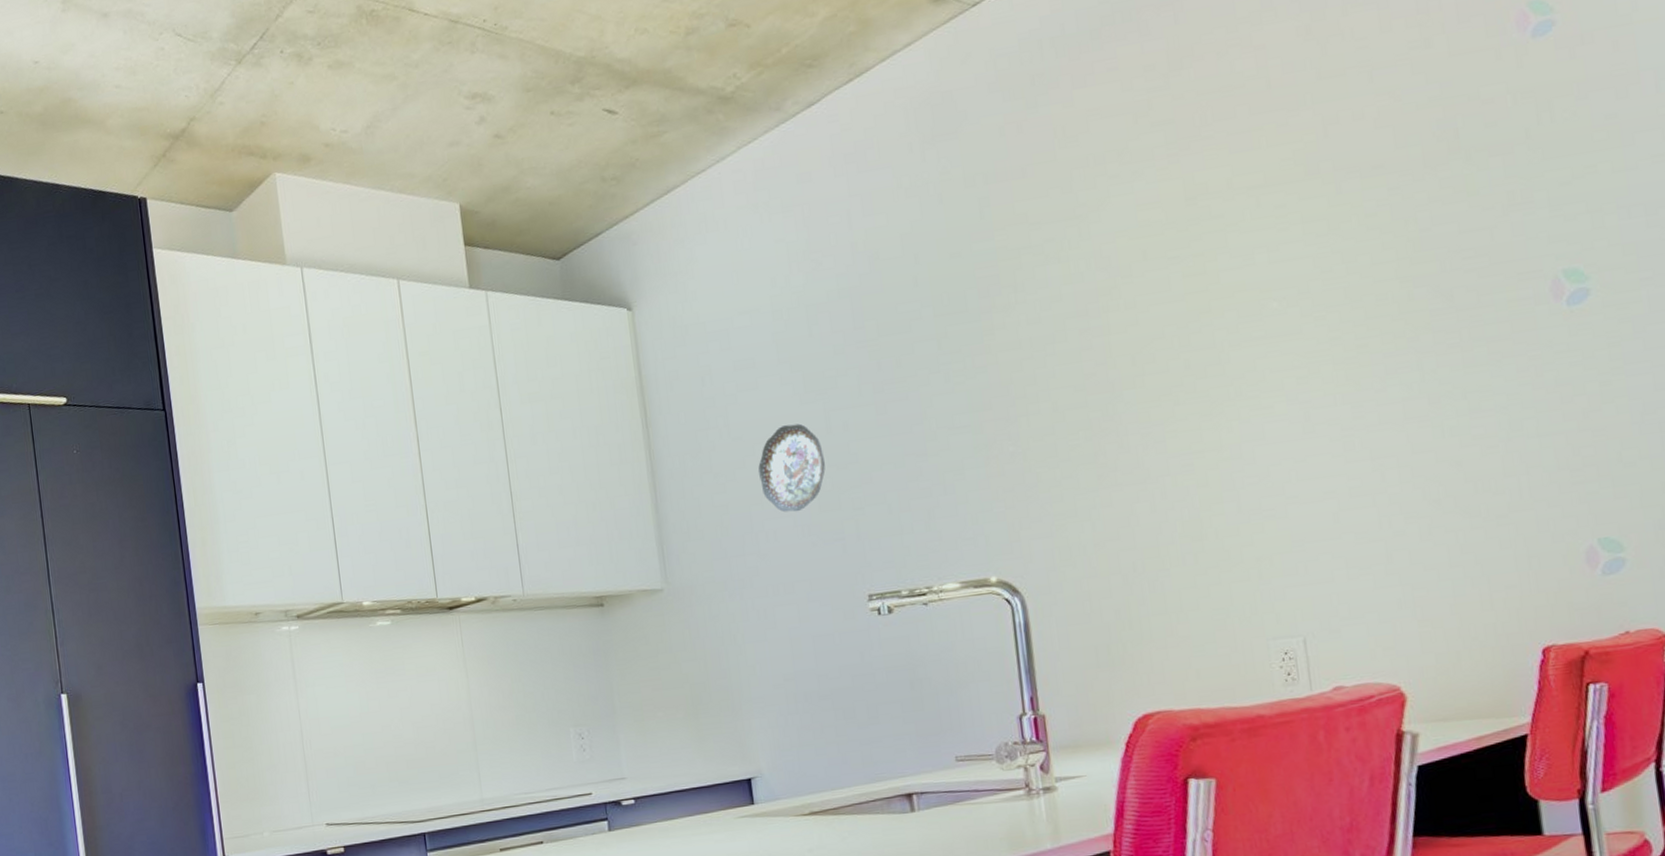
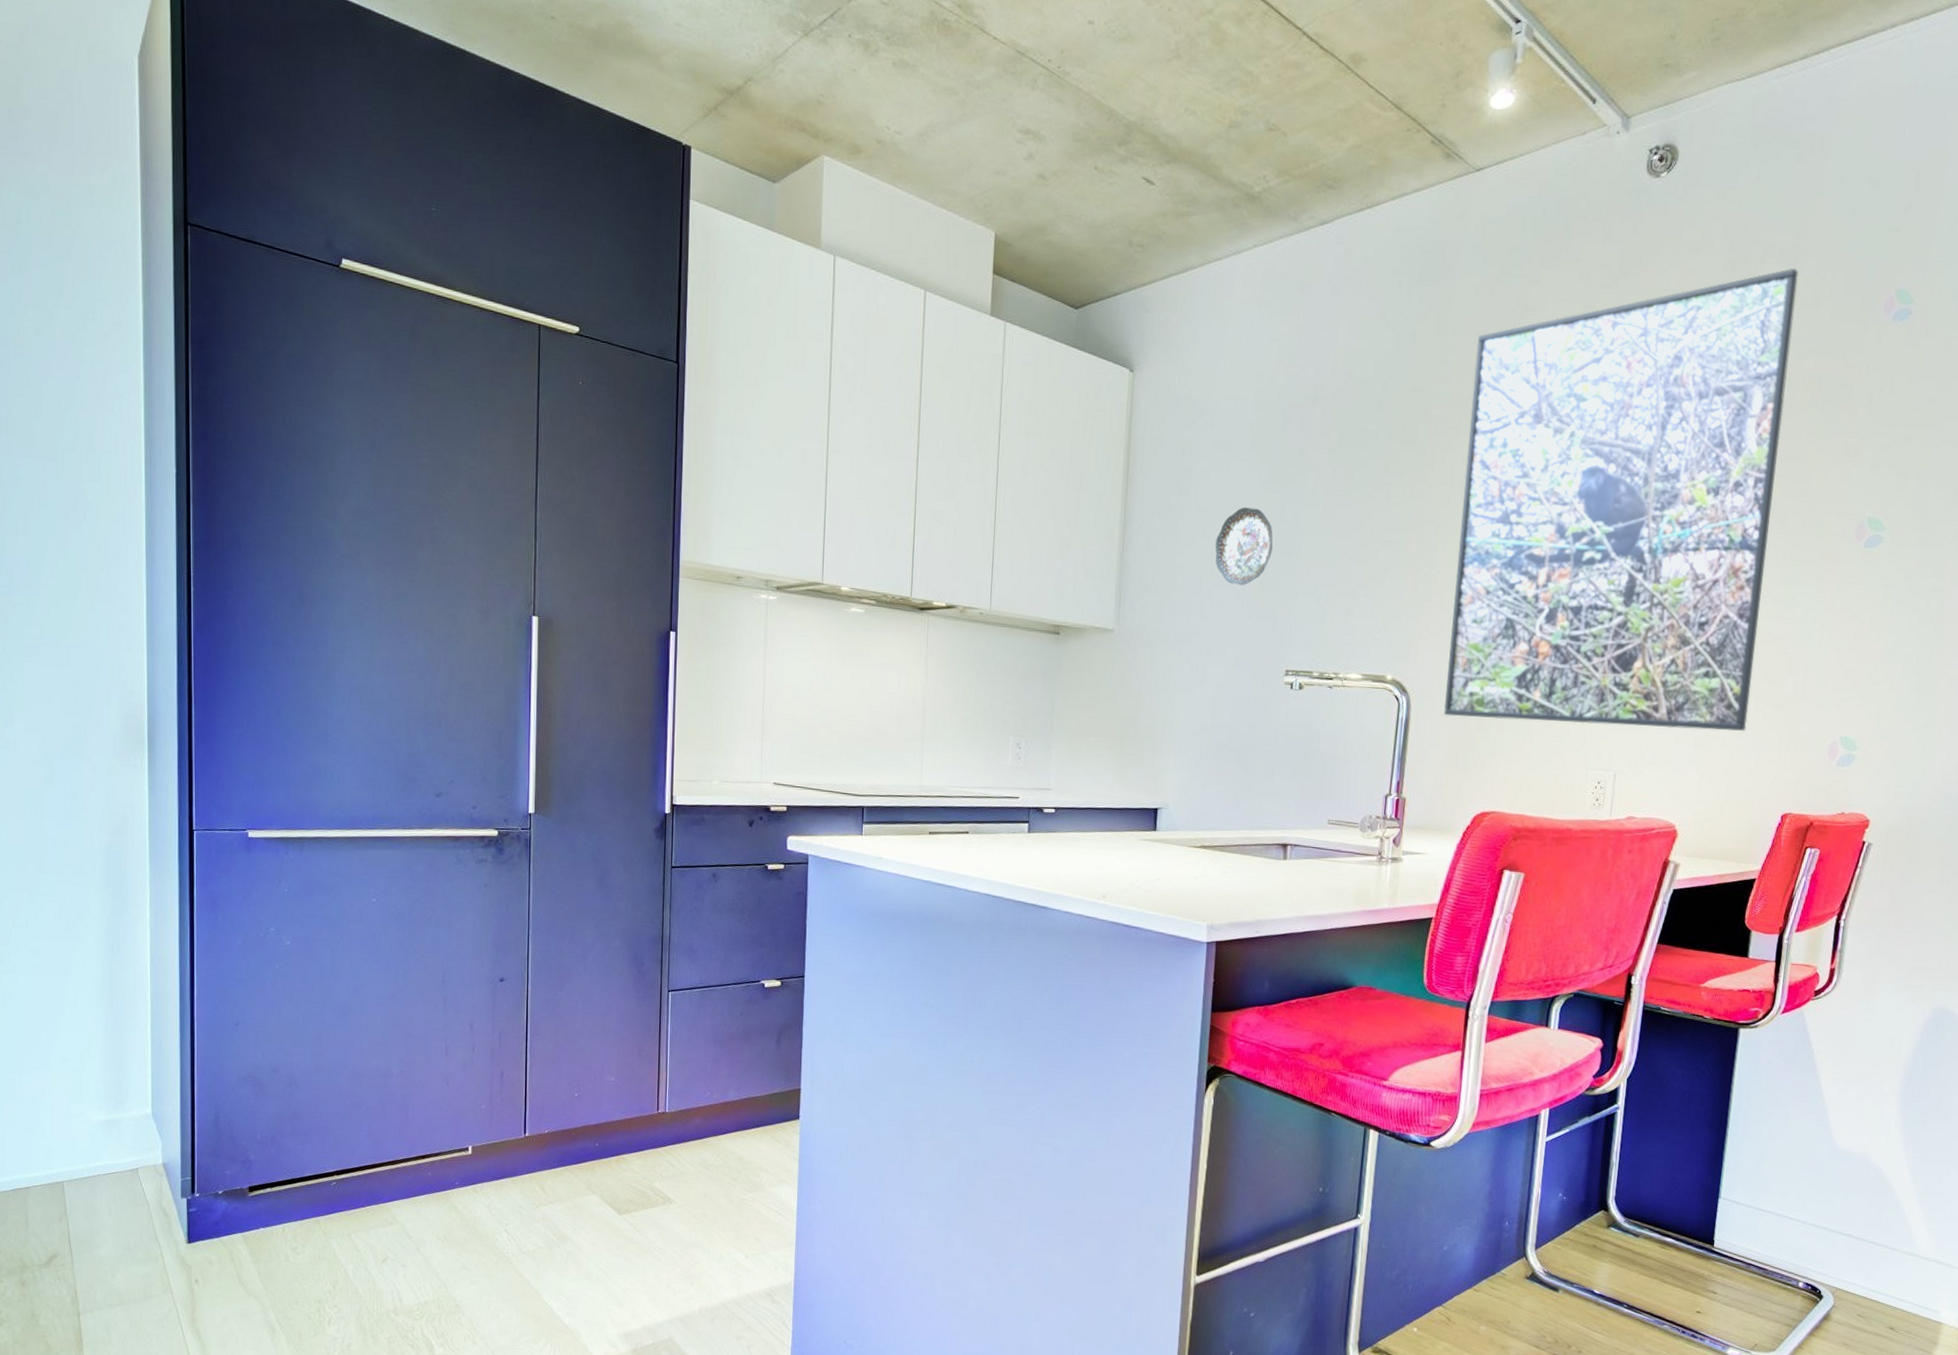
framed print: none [1014,10,1466,611] -> present [1443,268,1799,732]

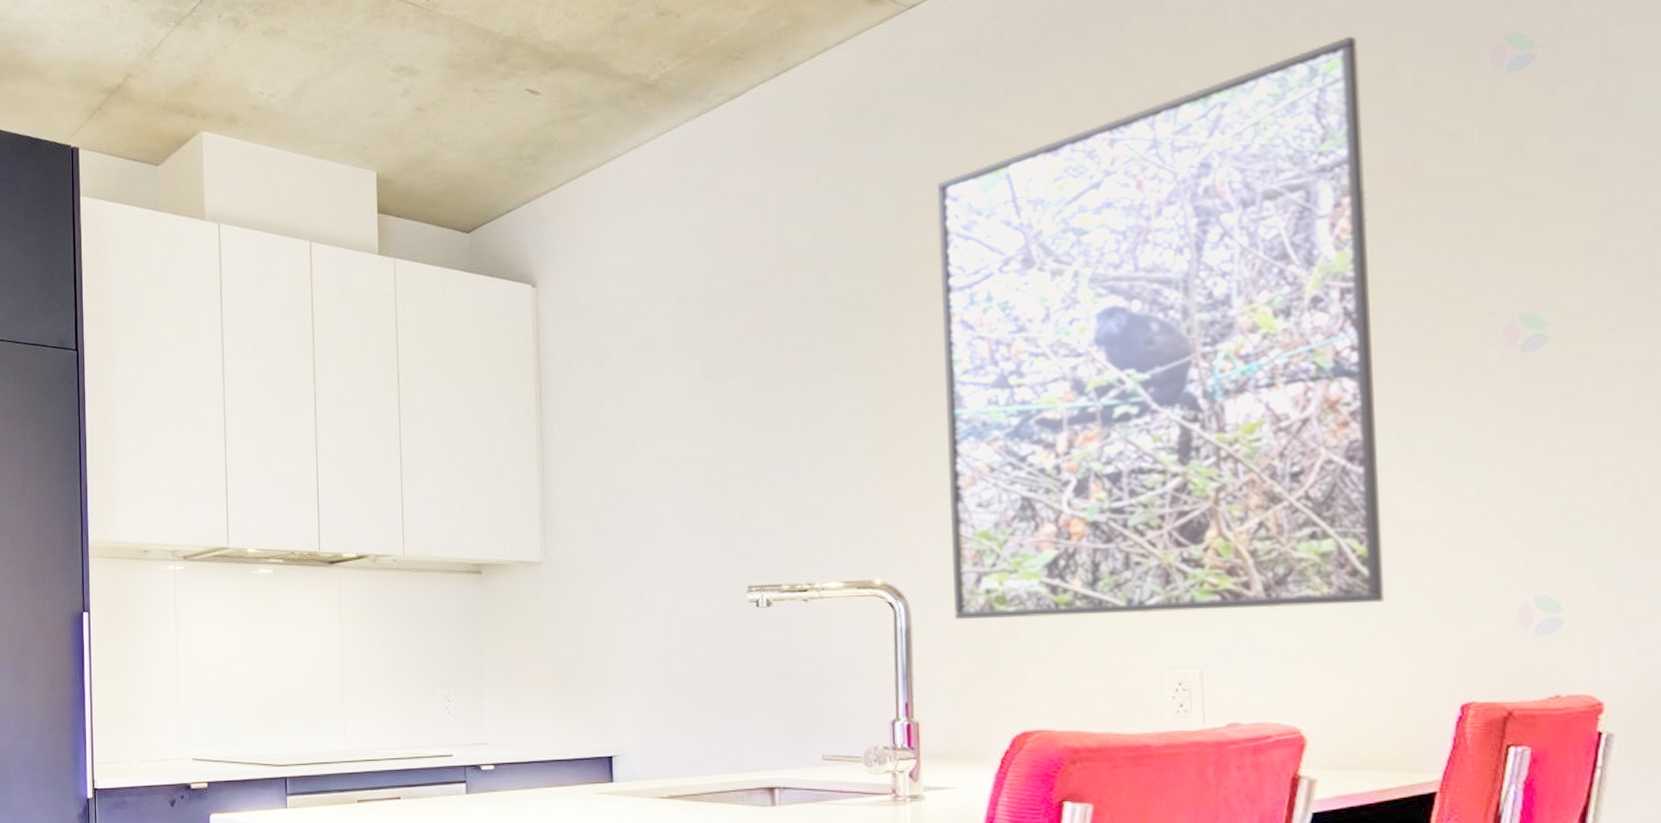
decorative plate: present [1214,507,1273,586] -> none [647,410,716,498]

